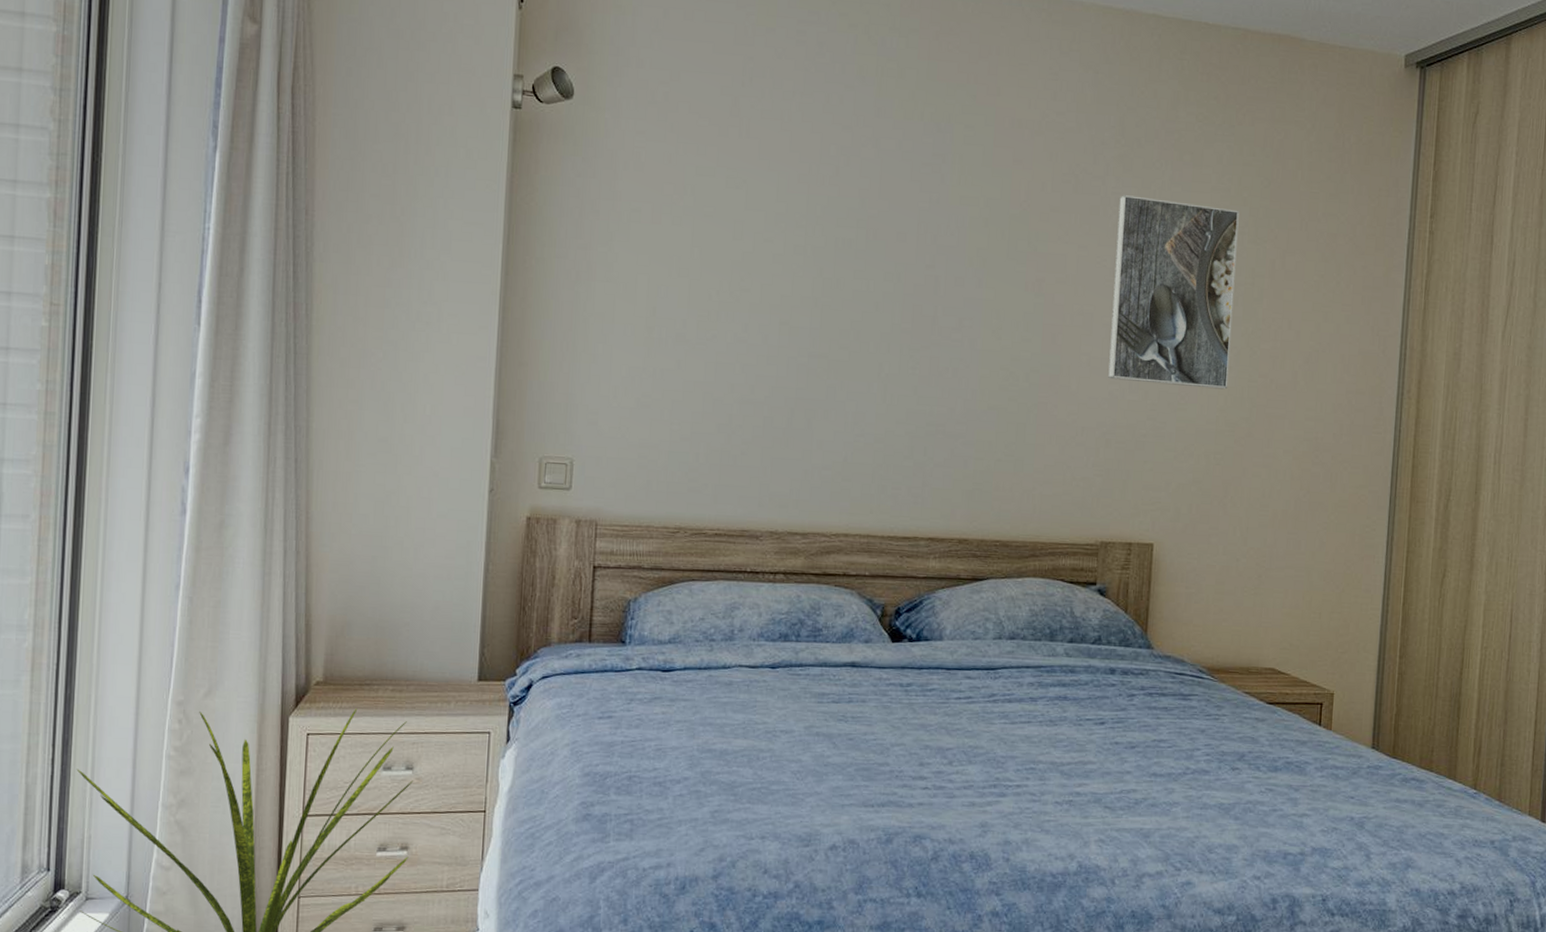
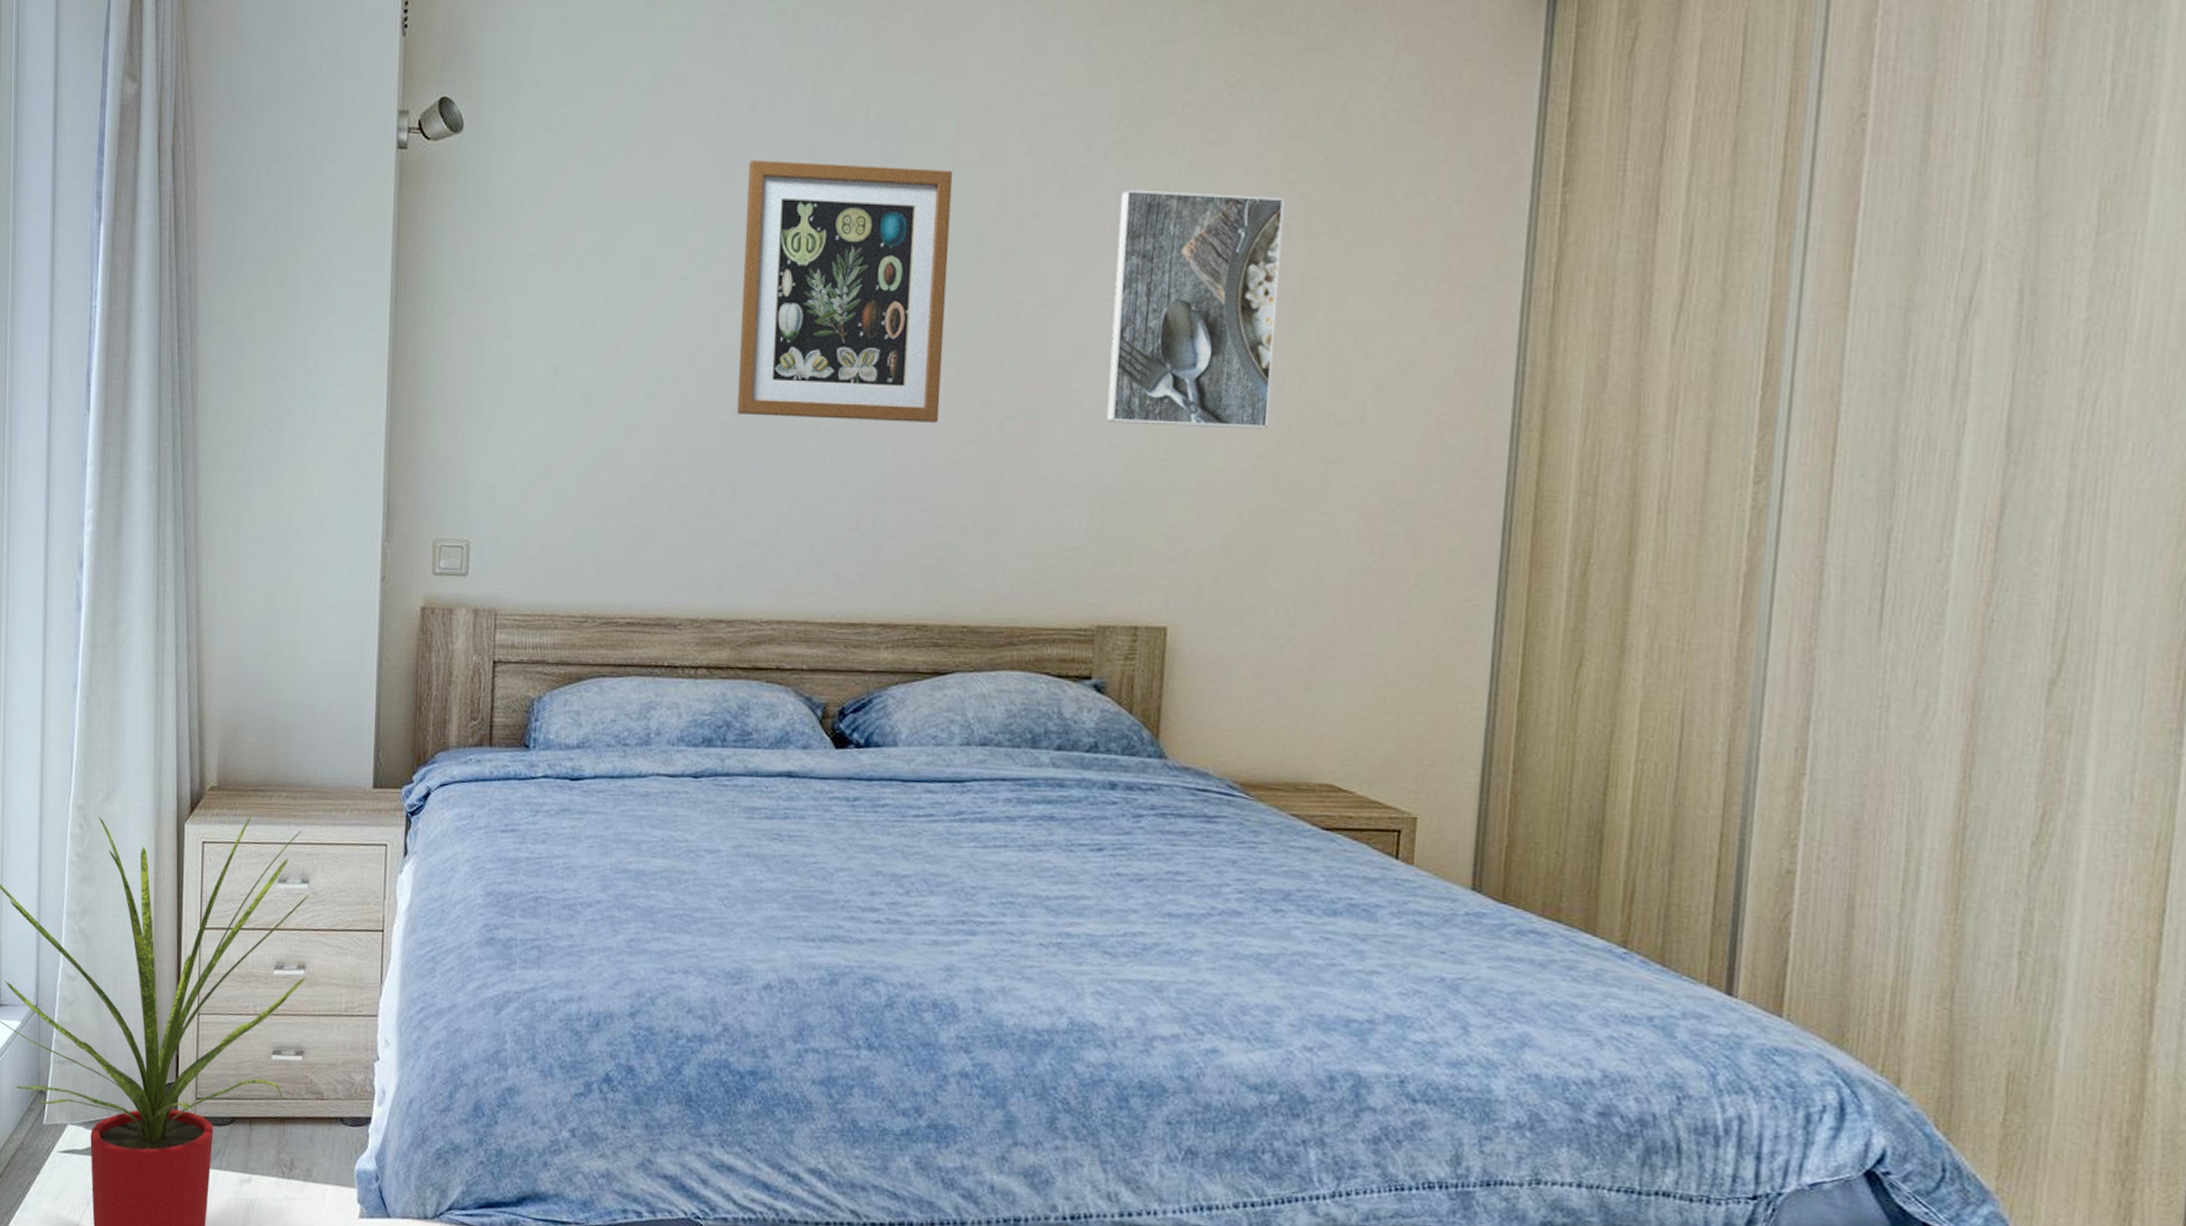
wall art: none [812,146,991,373] -> present [736,160,953,423]

